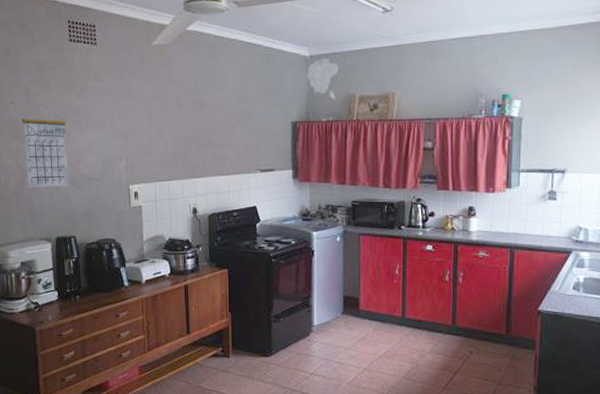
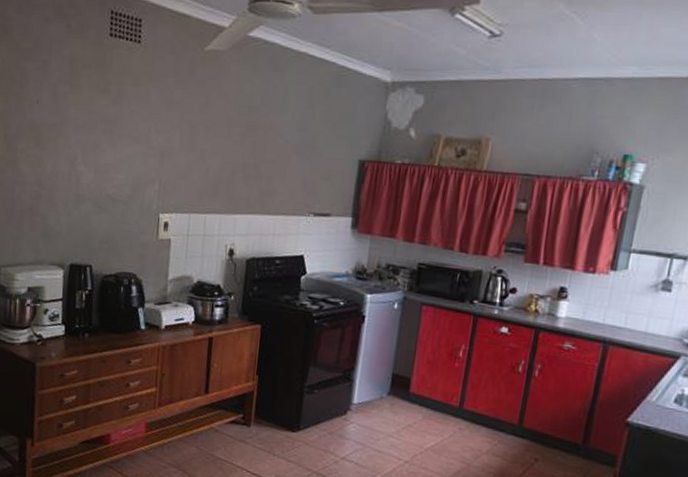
calendar: present [22,104,69,188] -> none [44,107,96,207]

